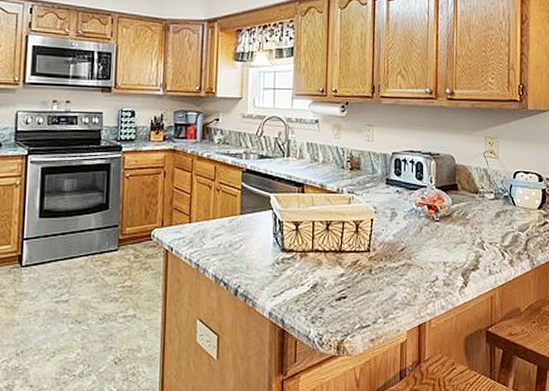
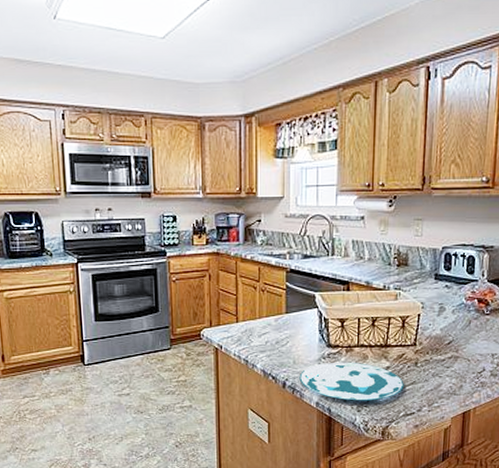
plate: none [252,269,359,311] -> present [299,363,404,401]

